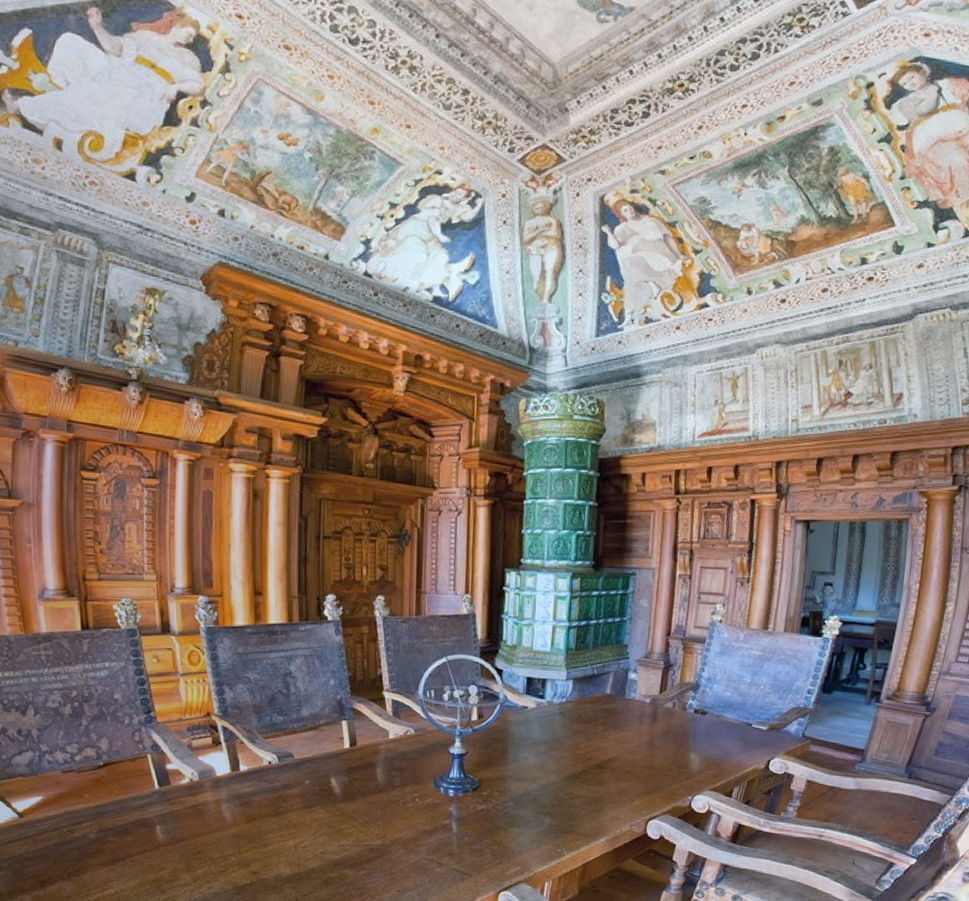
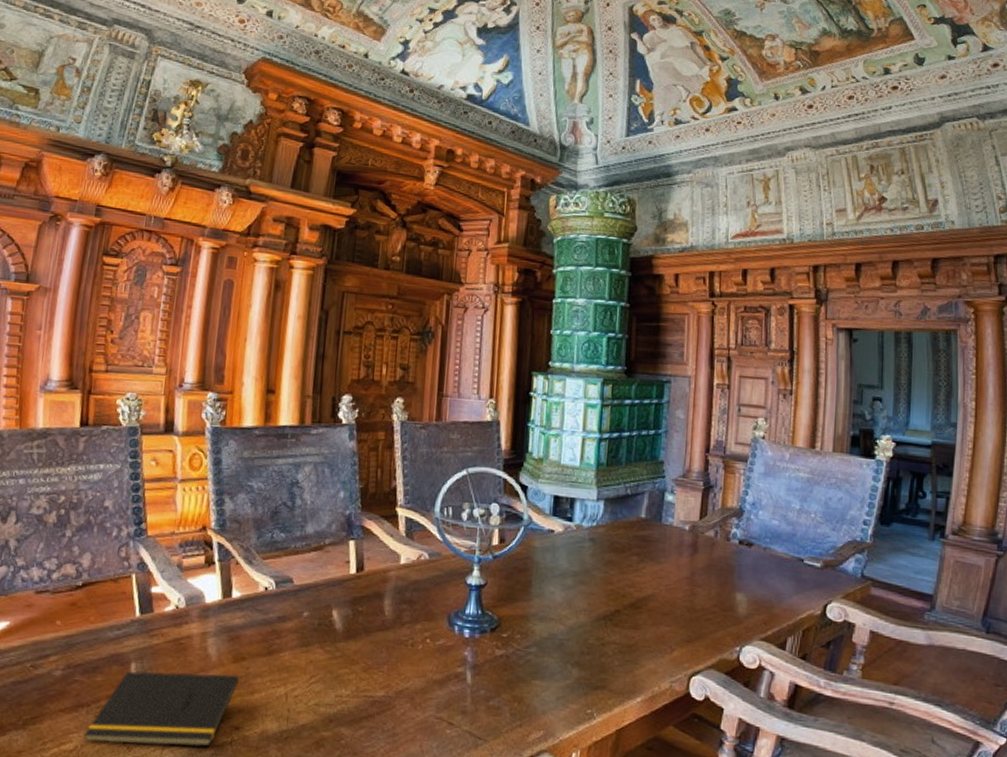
notepad: none [123,831,253,889] -> present [84,671,240,747]

